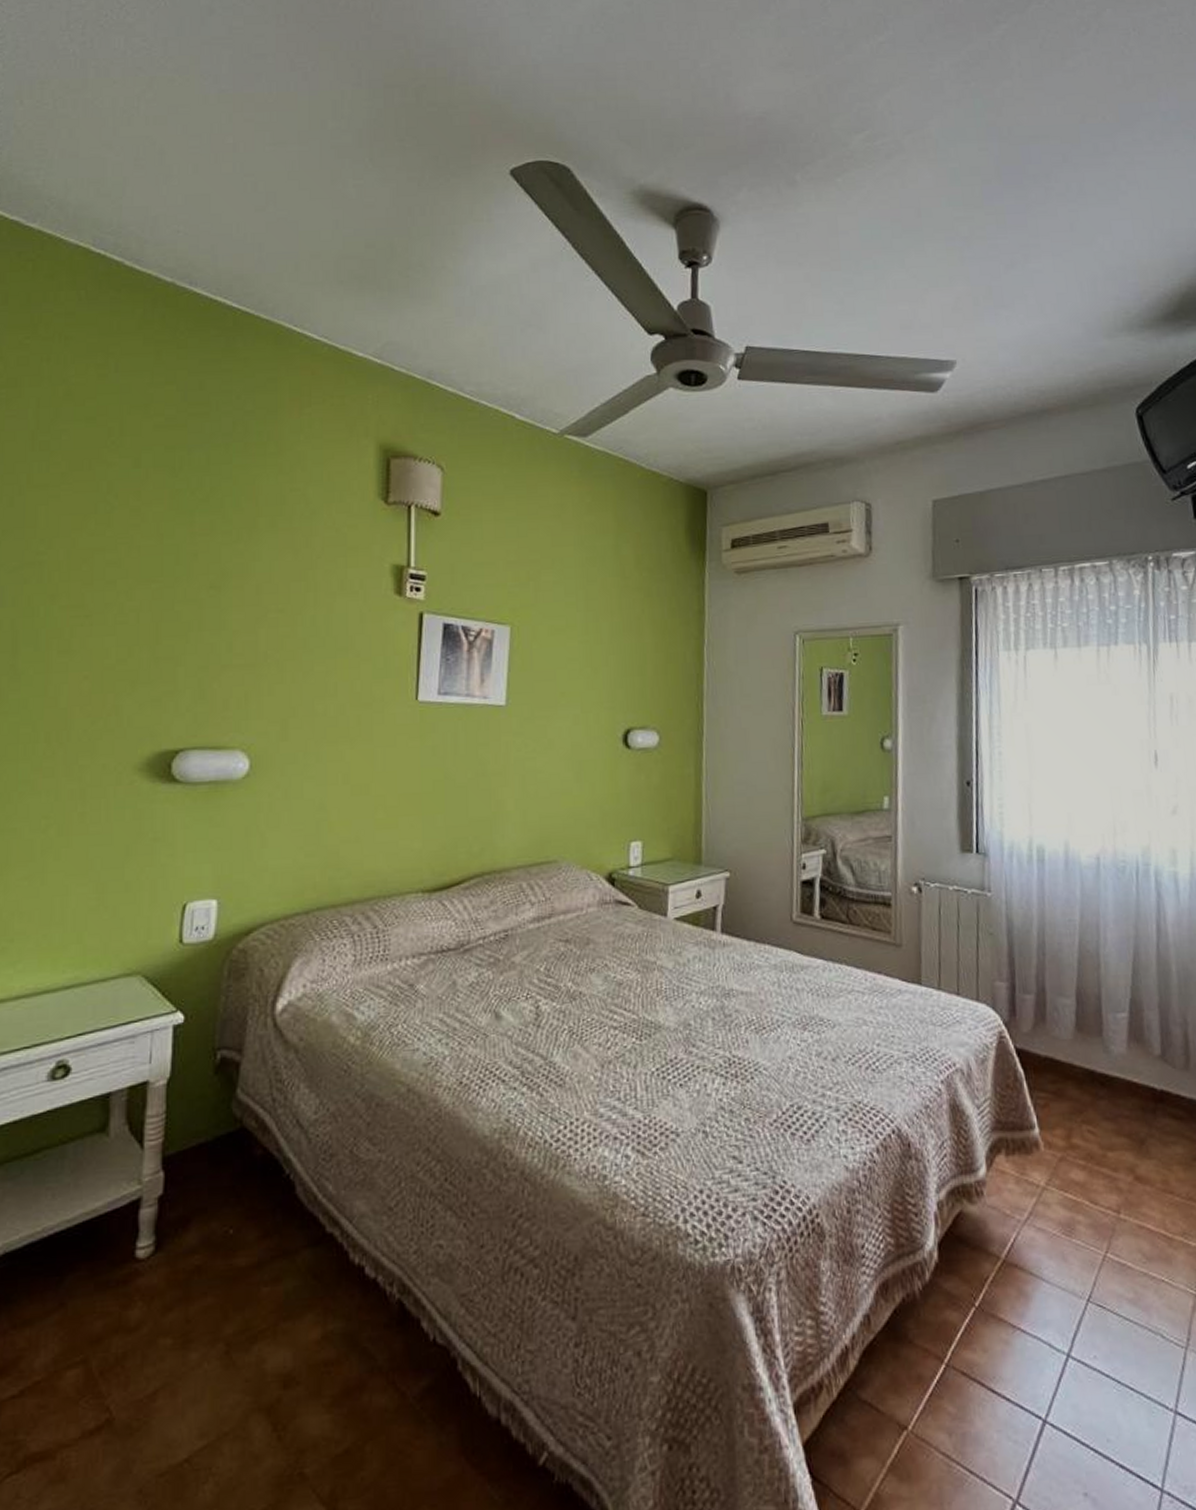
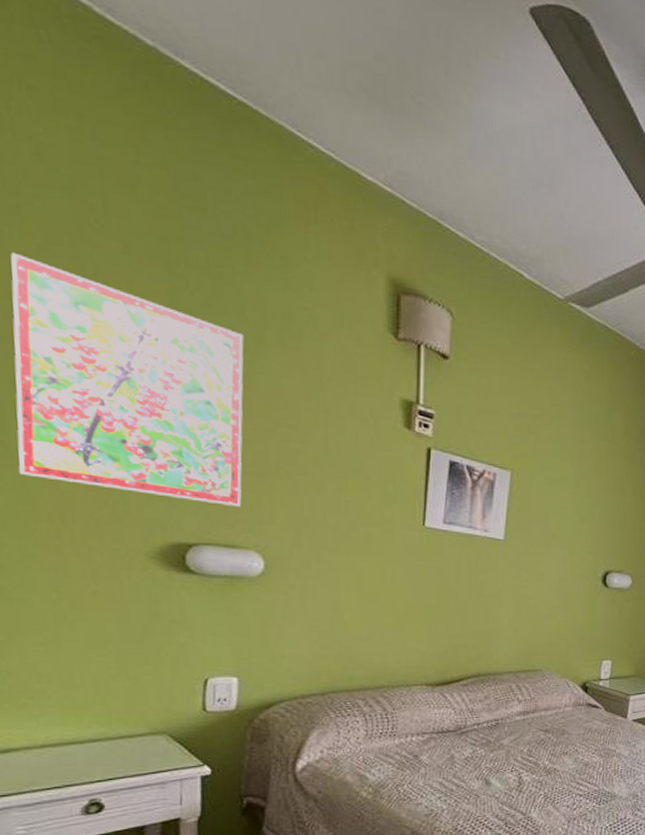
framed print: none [23,484,238,704] -> present [9,252,244,507]

